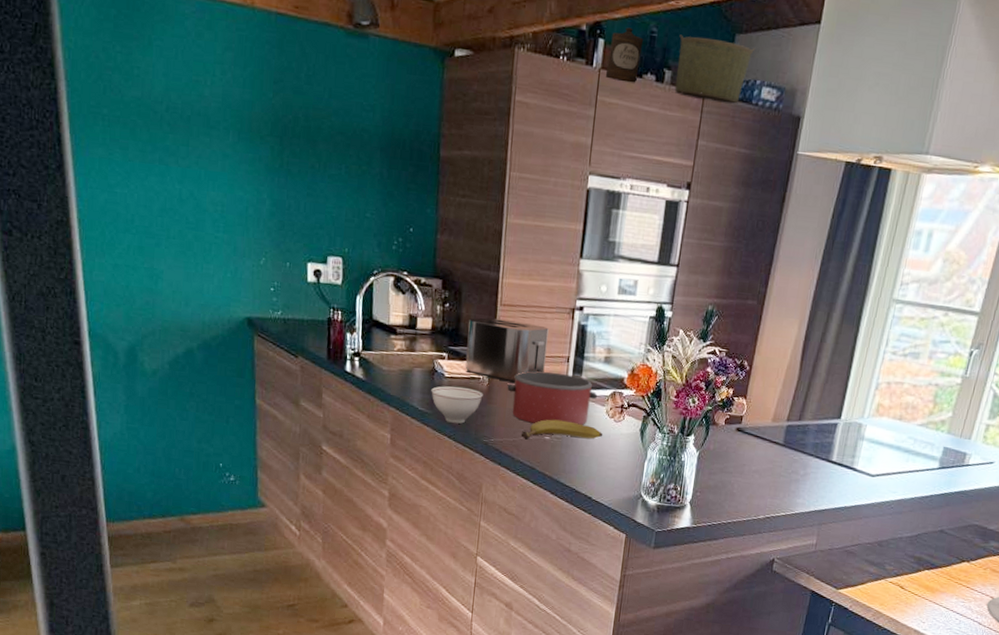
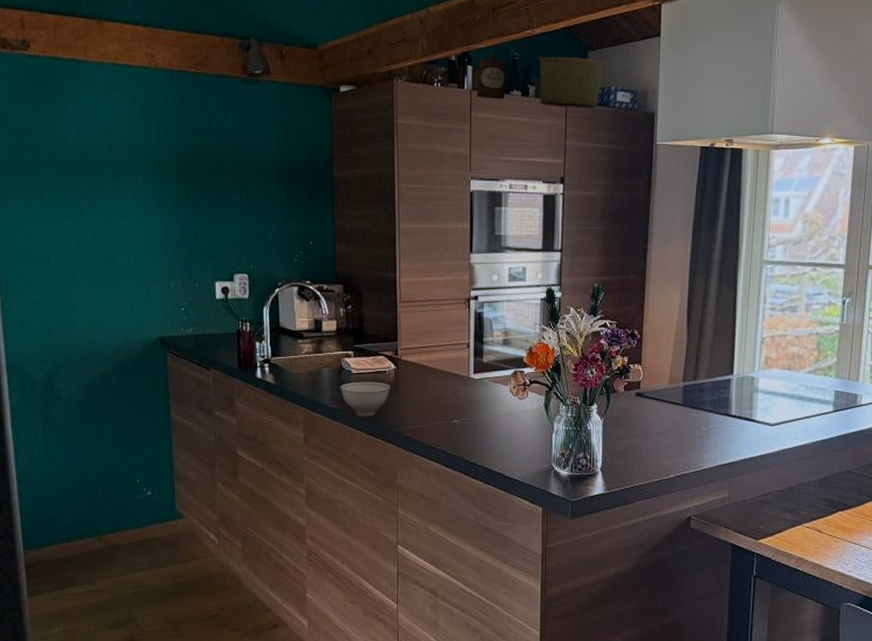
toaster: present [465,318,549,384] -> none [370,314,447,373]
cooking pot: present [507,371,597,425] -> none [413,358,499,409]
fruit: present [521,419,603,440] -> none [430,403,509,425]

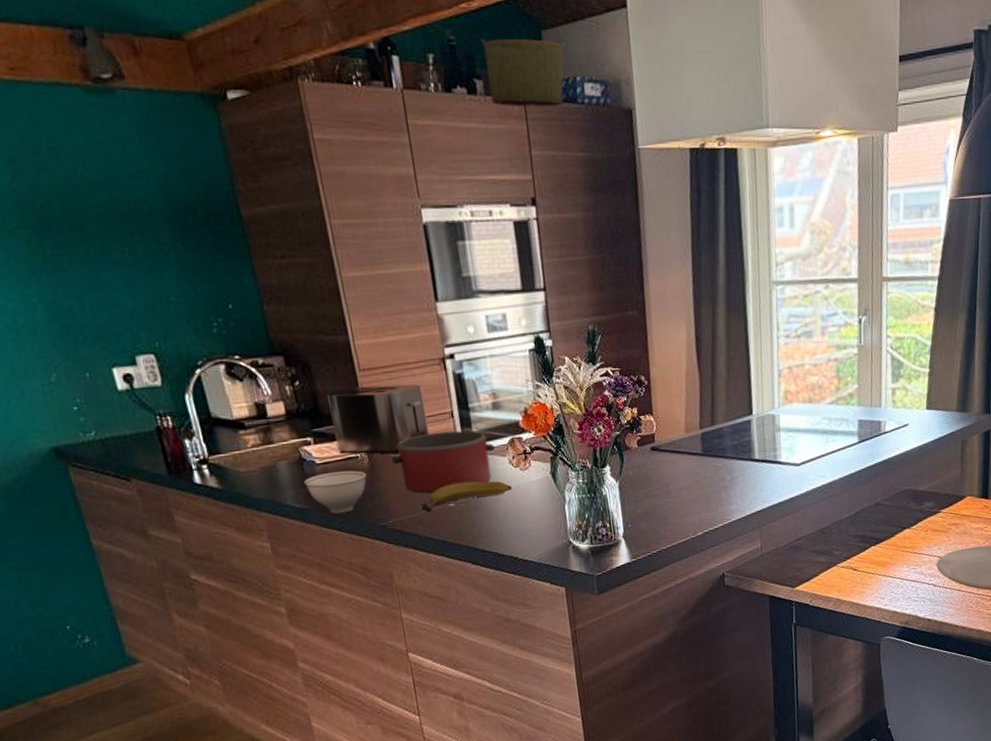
toaster: none [370,314,447,373] -> present [326,384,429,455]
cooking pot: none [413,358,499,409] -> present [391,430,495,493]
fruit: none [430,403,509,425] -> present [421,480,513,512]
canister: present [476,54,507,99] -> none [405,39,447,100]

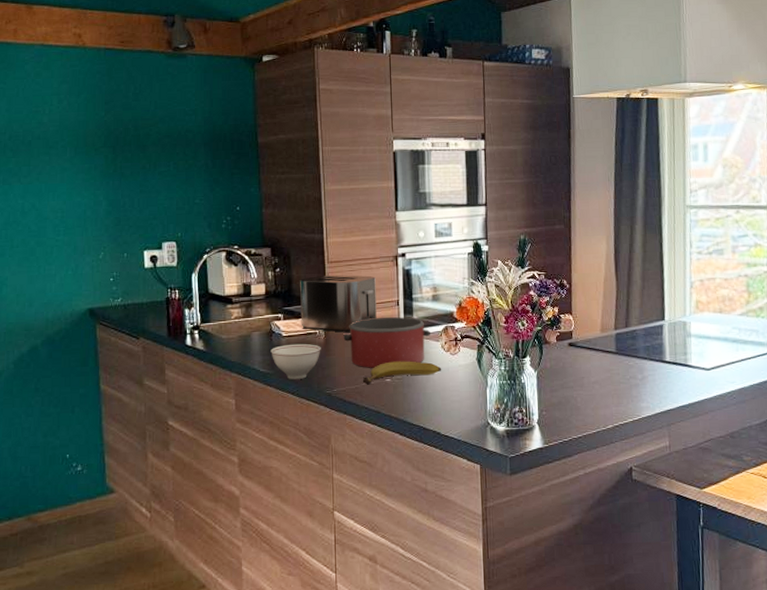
basket: present [480,39,566,107] -> none [453,18,520,67]

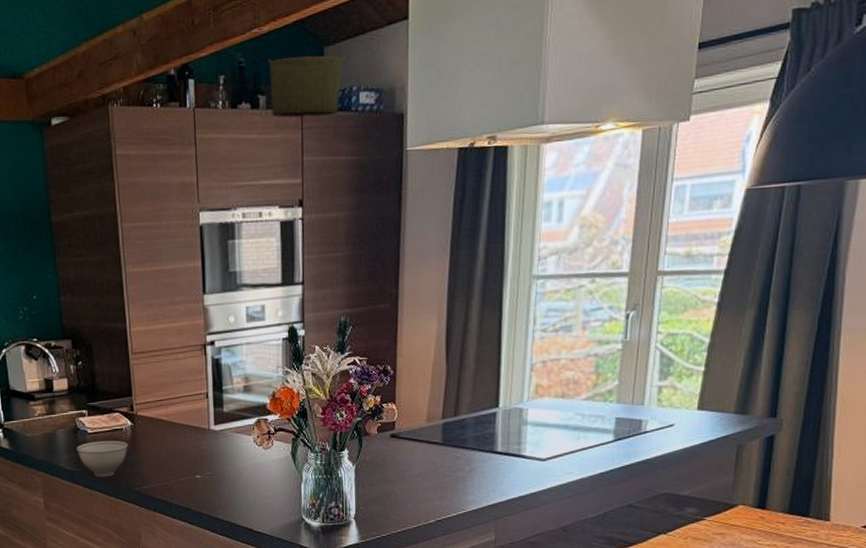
toaster: present [299,274,377,333] -> none [102,366,185,429]
cooking pot: present [343,316,430,368] -> none [150,410,242,465]
fruit: present [362,361,442,385] -> none [171,456,254,482]
basket: none [453,18,520,67] -> present [267,55,346,118]

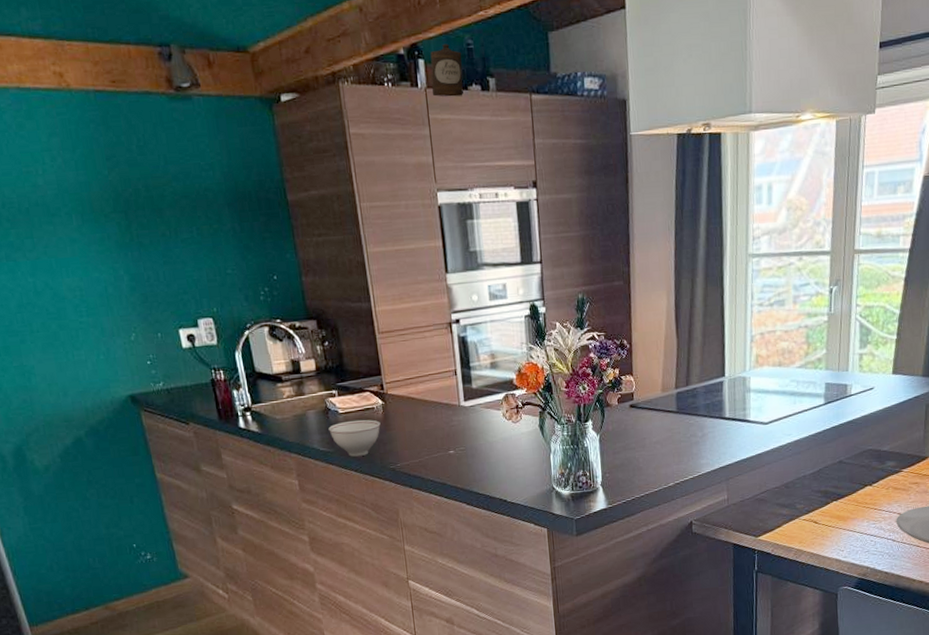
canister: none [200,62,233,116] -> present [430,44,463,97]
basket: present [267,55,346,118] -> none [495,40,570,101]

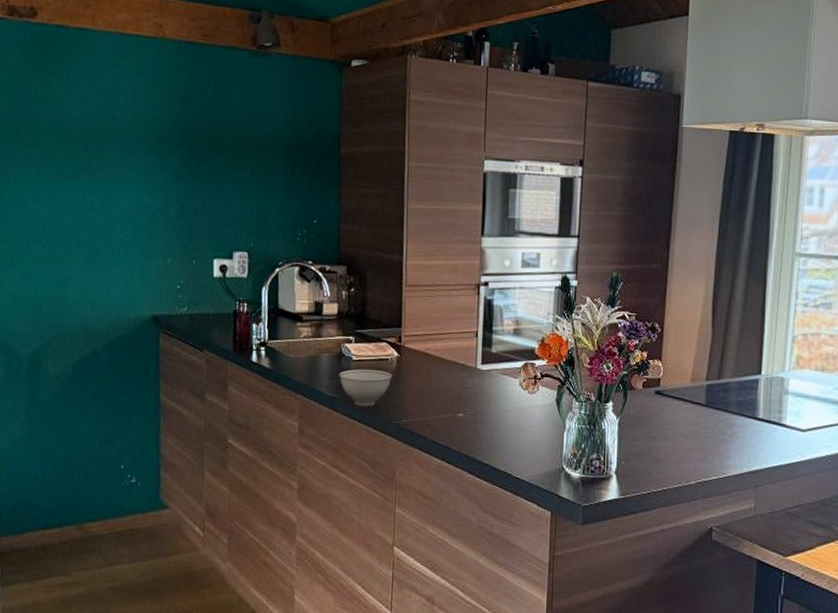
canister: present [430,44,463,97] -> none [493,31,527,77]

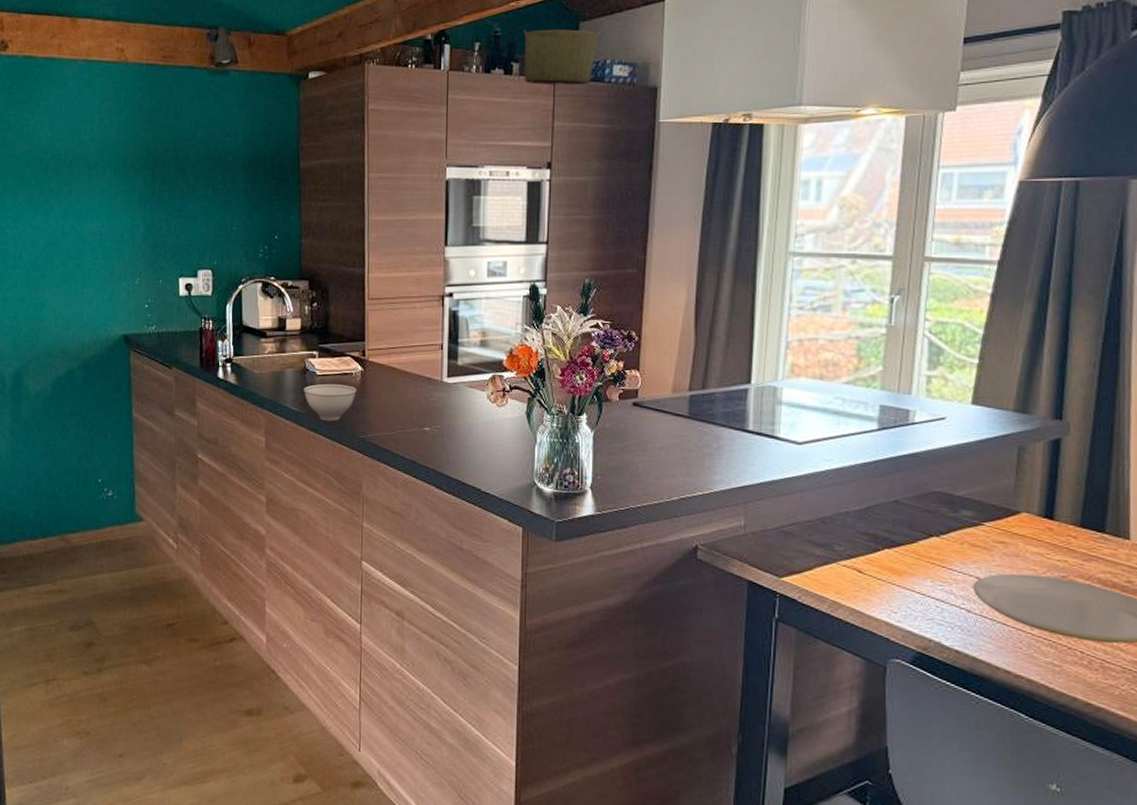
basket: none [559,33,631,88] -> present [523,29,601,85]

